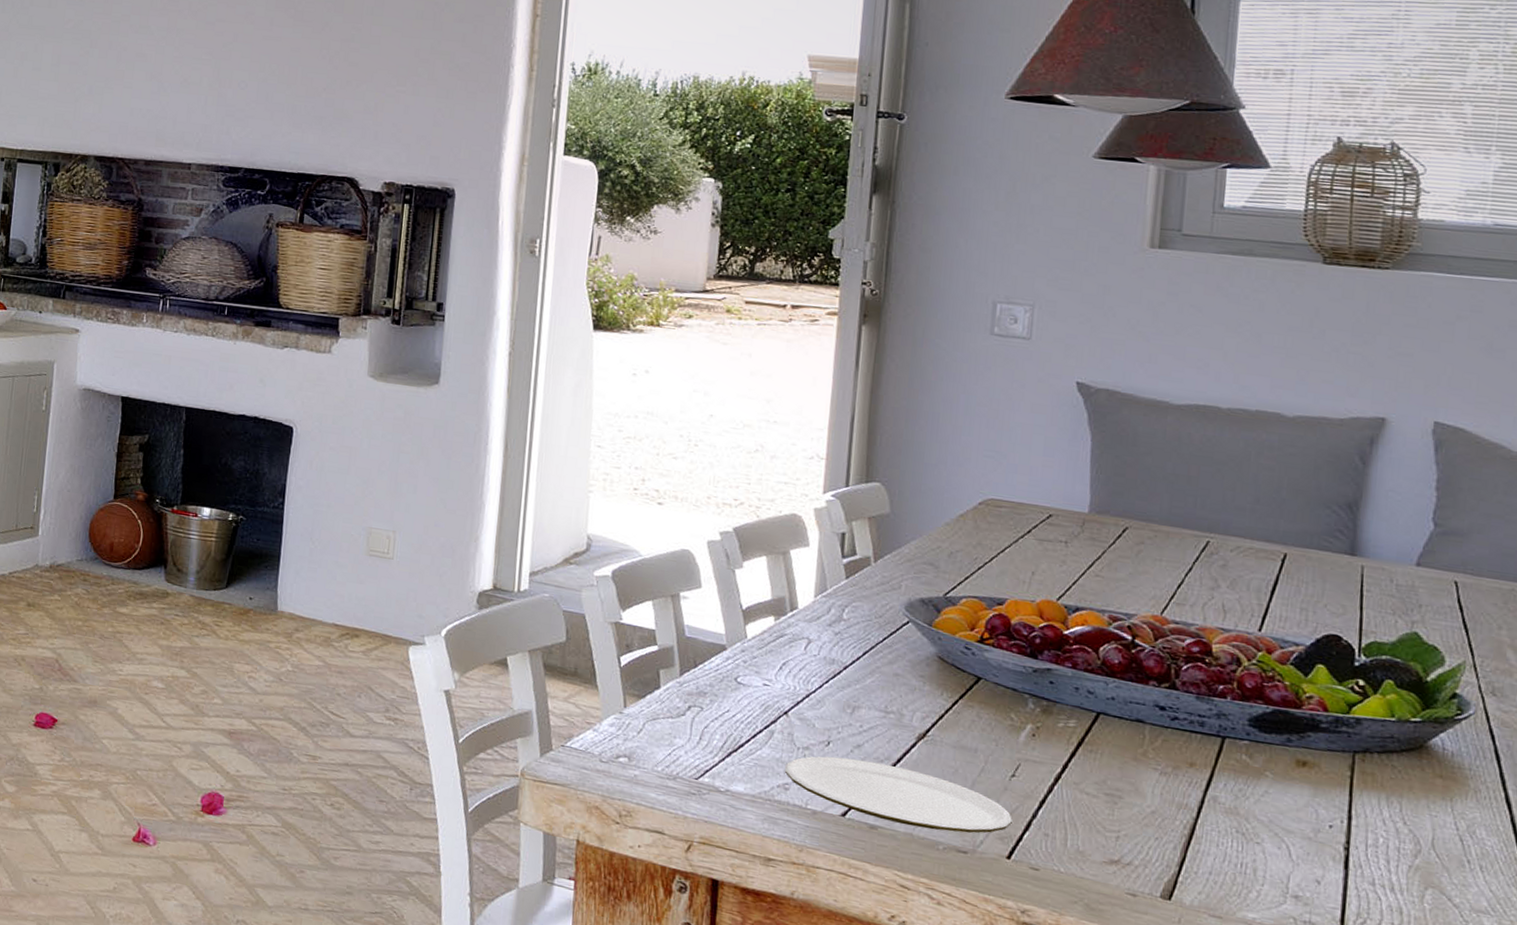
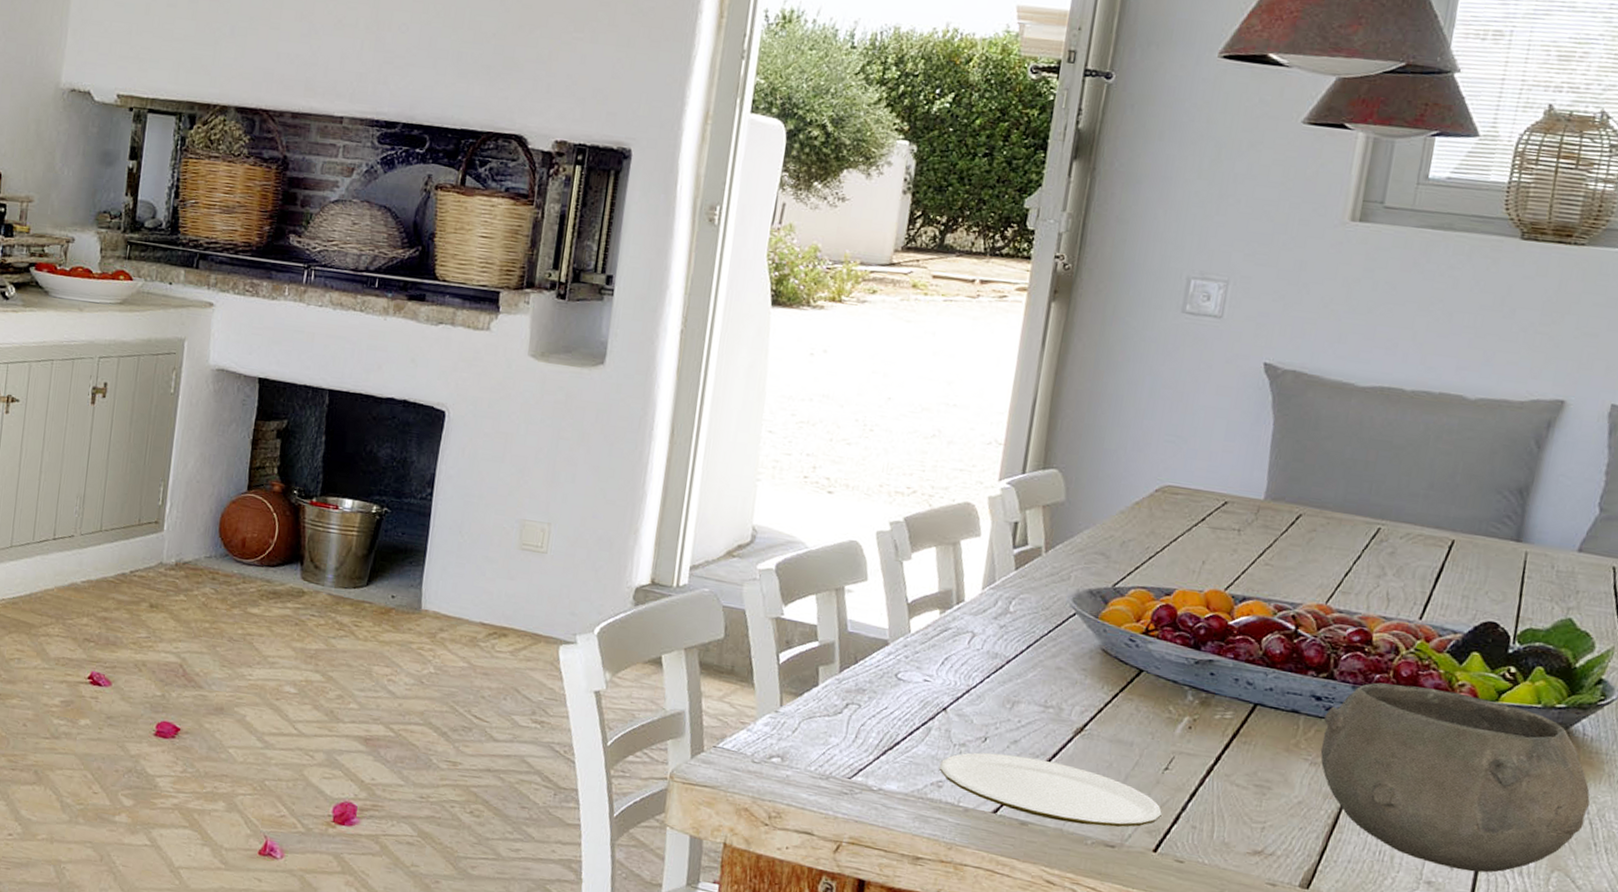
bowl: none [1169,693,1459,888] -> present [1320,682,1591,873]

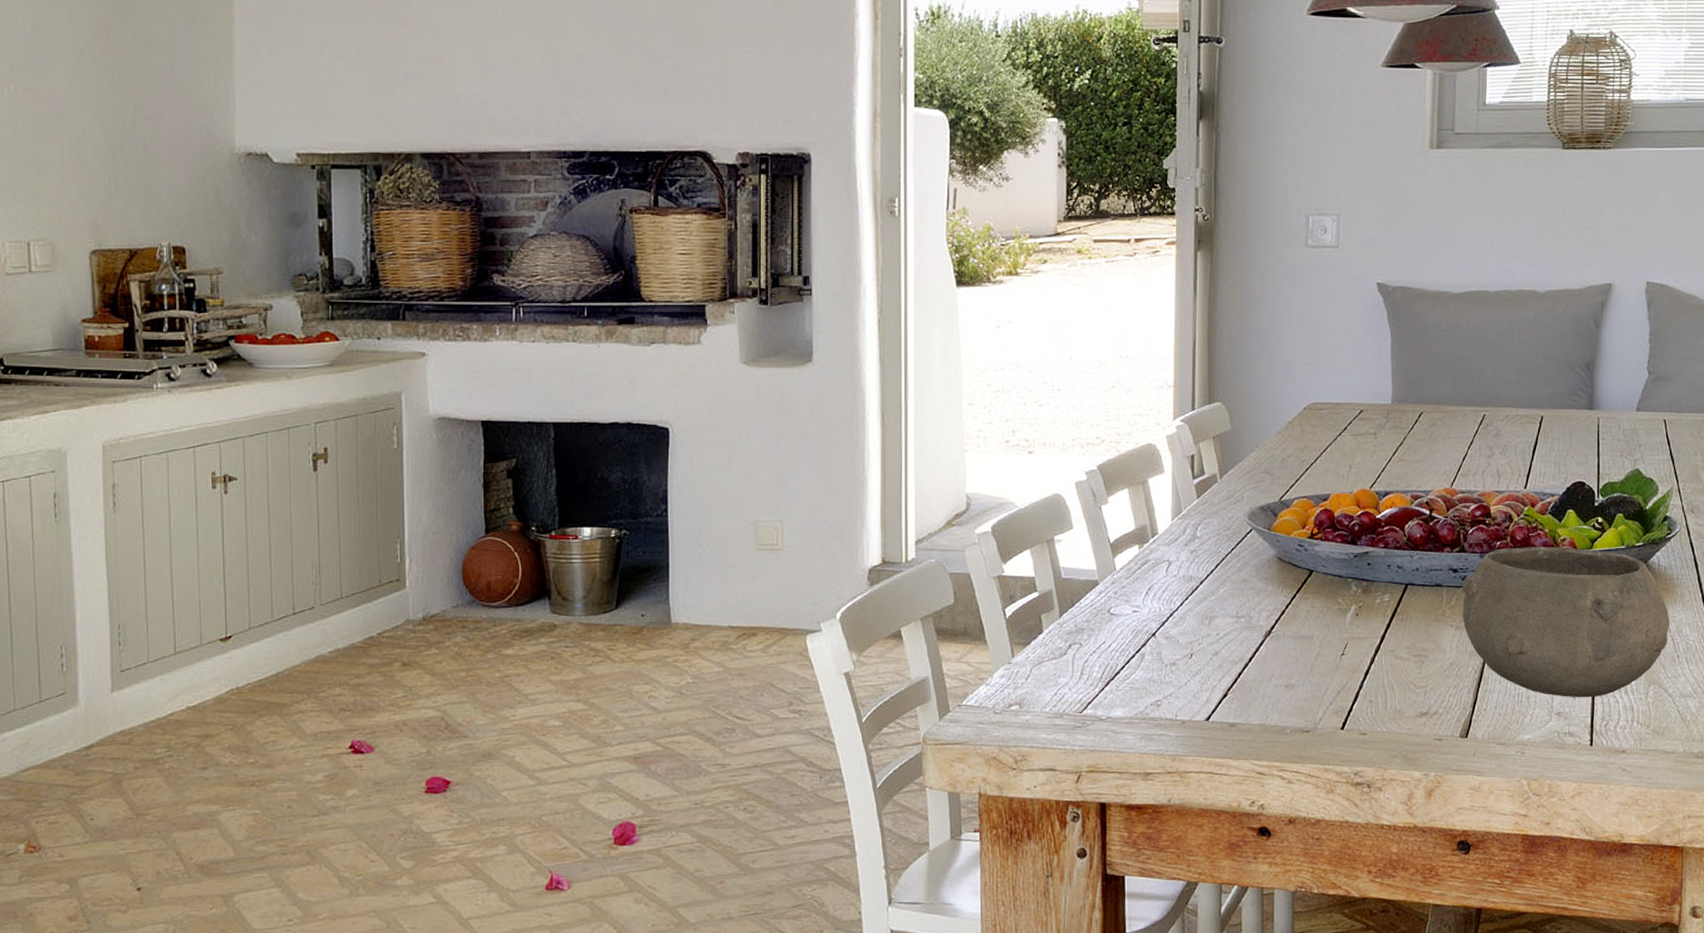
plate: present [940,752,1162,827] -> none [1157,665,1344,717]

